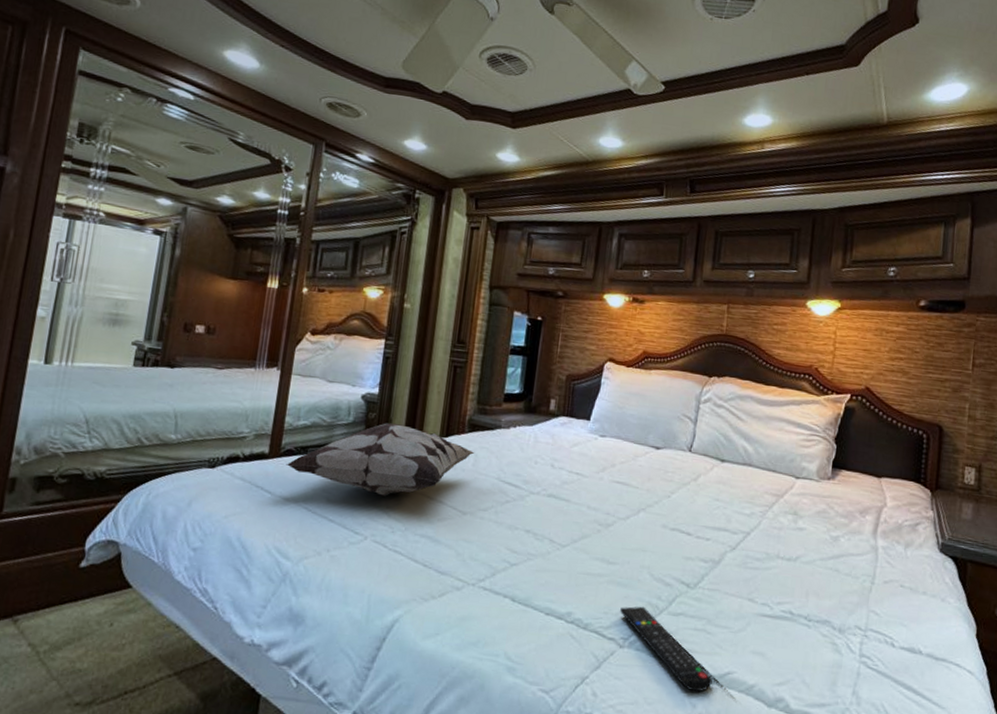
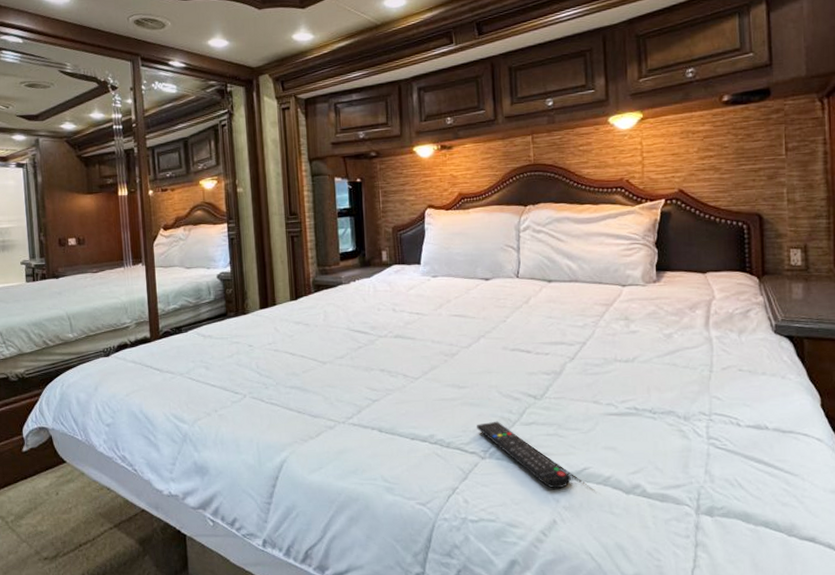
decorative pillow: present [286,423,475,496] -> none [166,295,324,359]

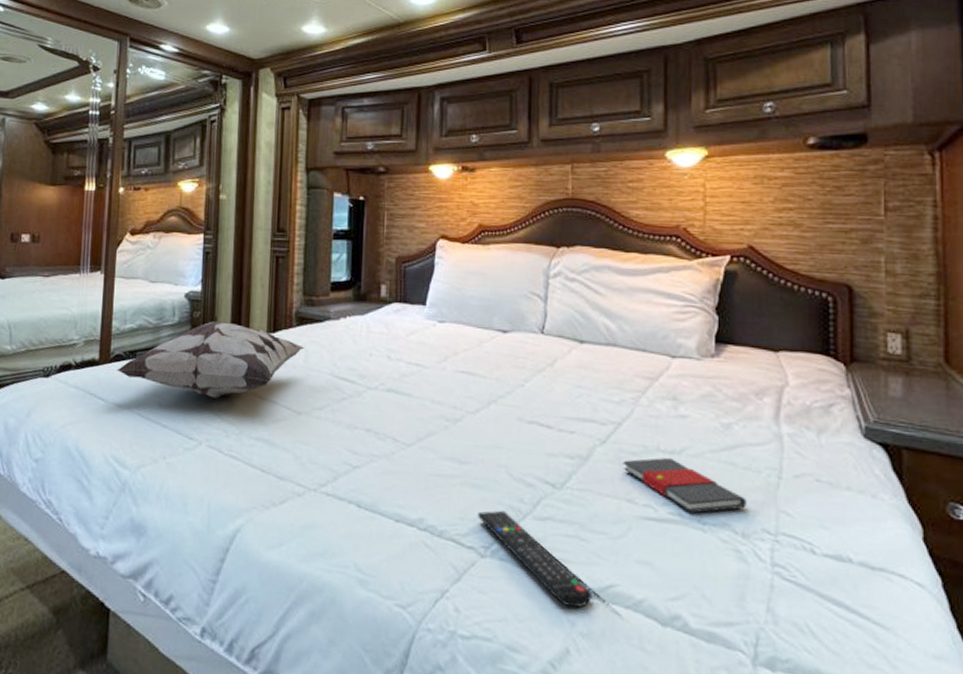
decorative pillow: none [166,295,324,359] -> present [116,321,305,399]
book: none [589,365,687,406] -> present [623,457,747,514]

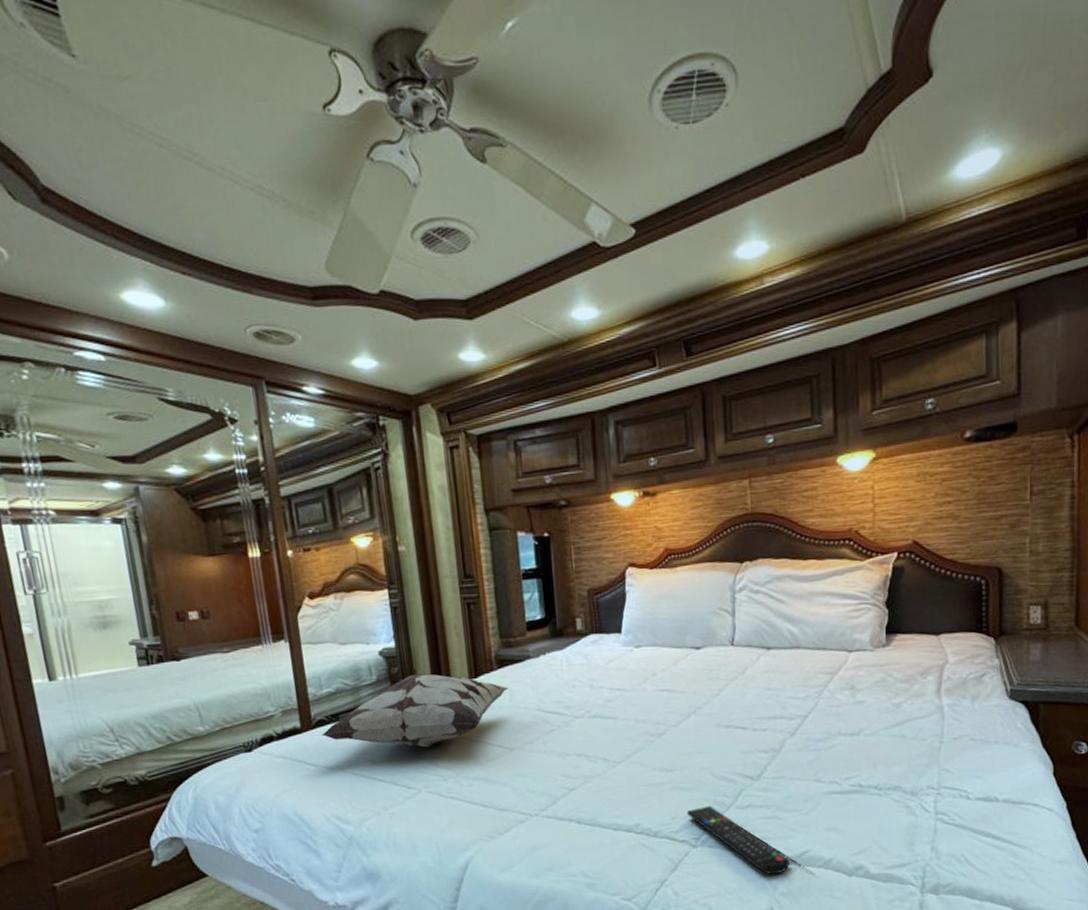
book: present [623,457,747,514] -> none [810,739,915,783]

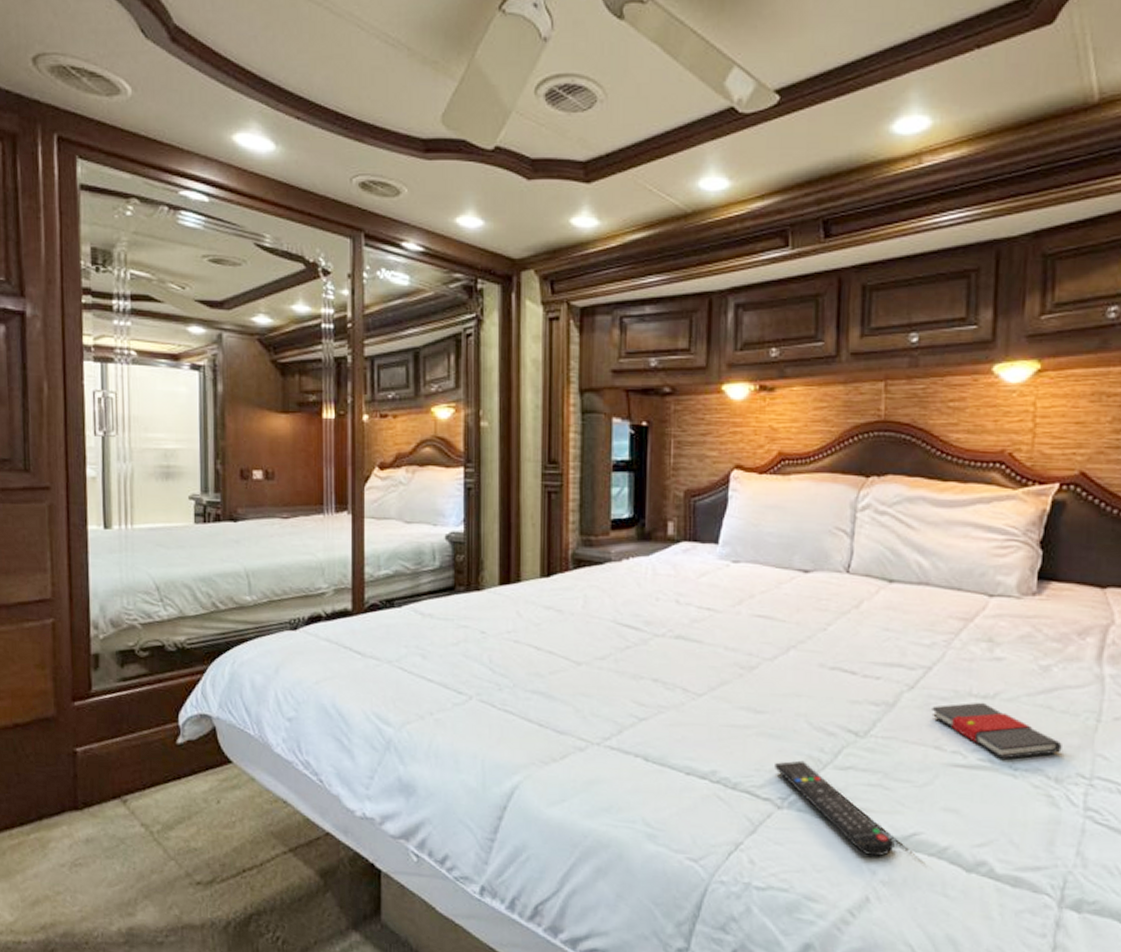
decorative pillow: present [321,673,509,748] -> none [372,565,584,650]
book: none [810,739,915,783] -> present [931,702,1062,759]

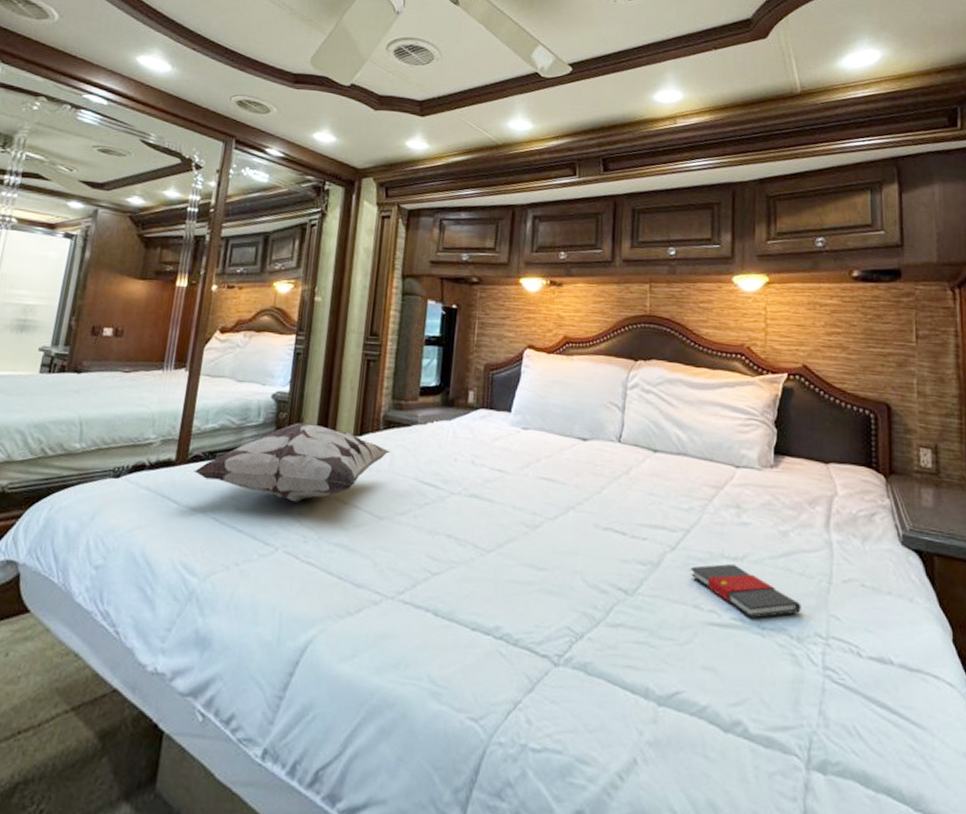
decorative pillow: none [372,565,584,650] -> present [193,423,391,502]
remote control: present [775,760,895,857] -> none [553,617,660,717]

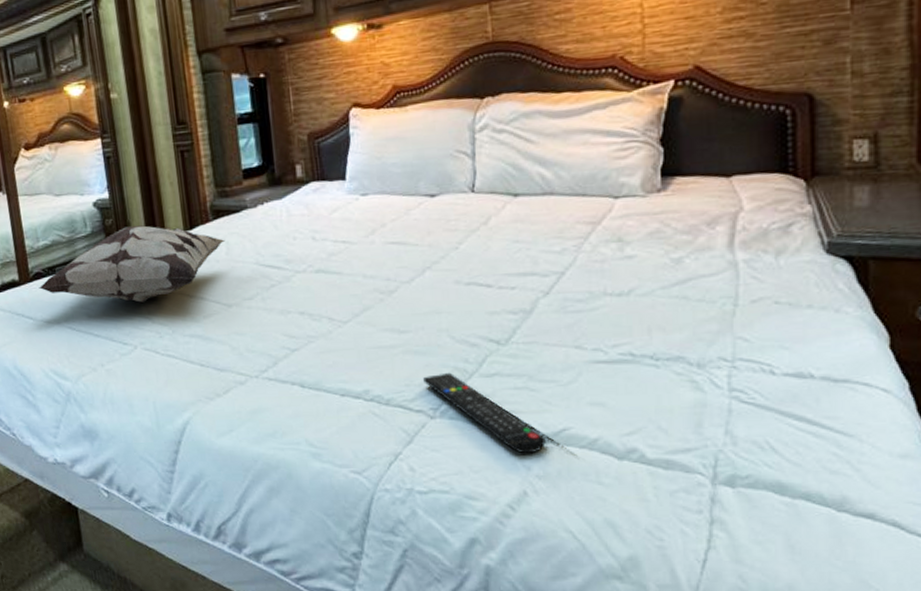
remote control: none [553,617,660,717] -> present [423,372,546,454]
book: present [690,563,801,619] -> none [569,299,701,351]

